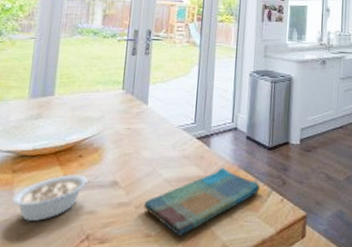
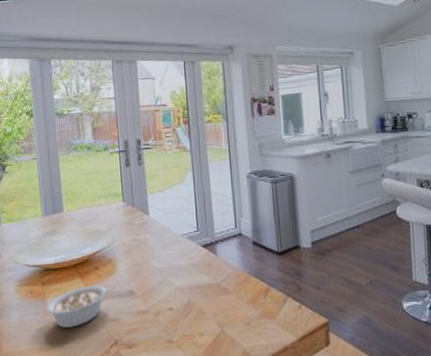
dish towel: present [144,167,260,236] -> none [161,274,274,342]

